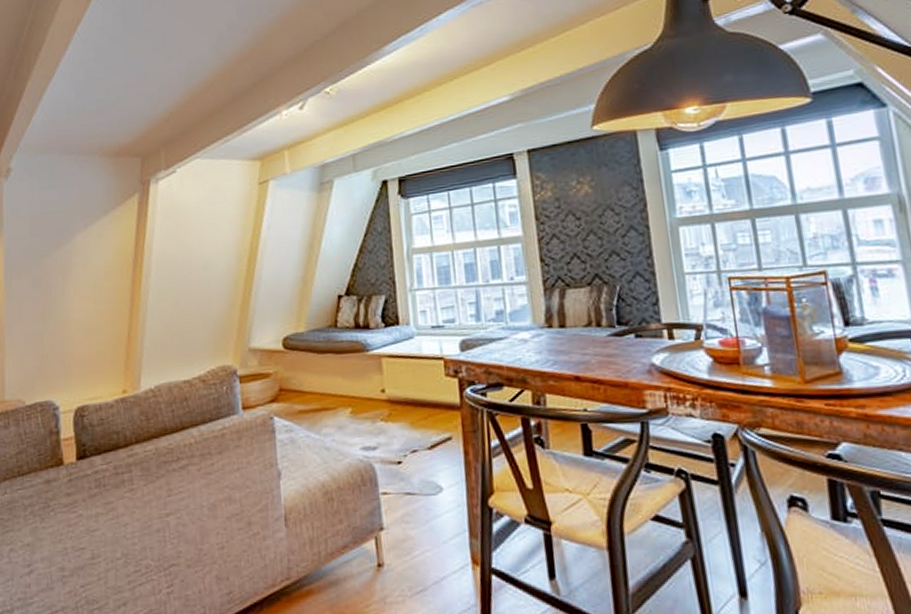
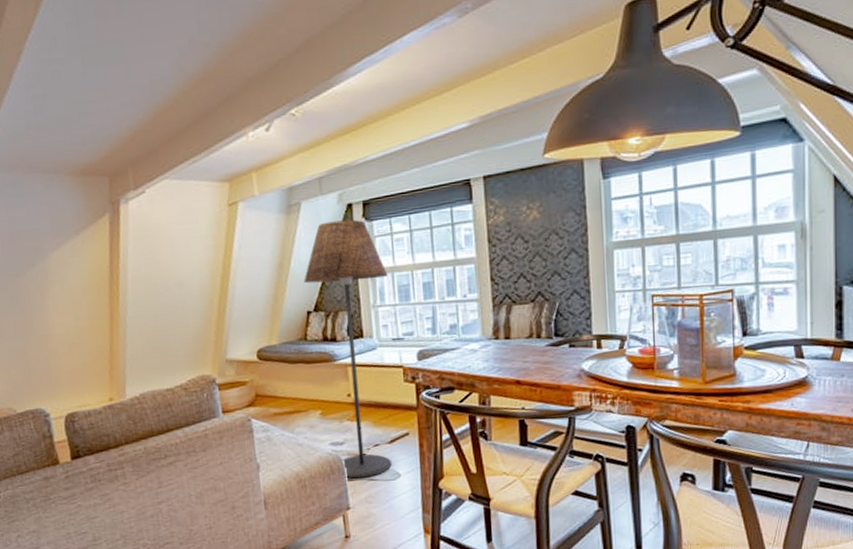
floor lamp: none [335,197,432,492] -> present [304,219,392,479]

